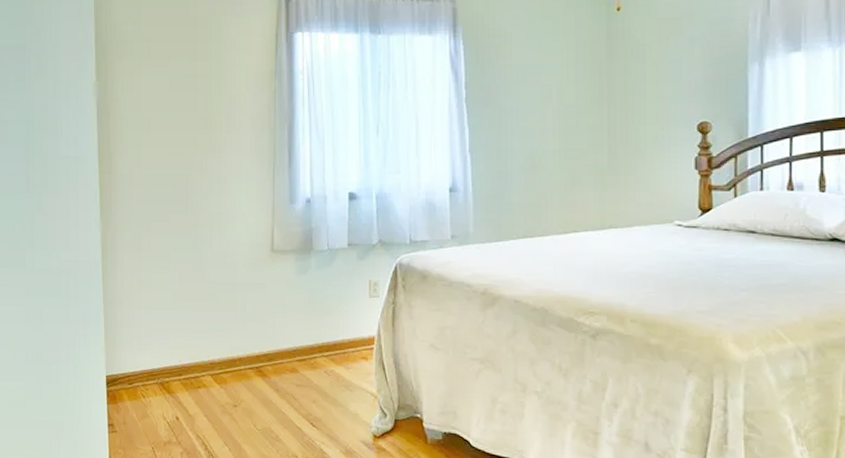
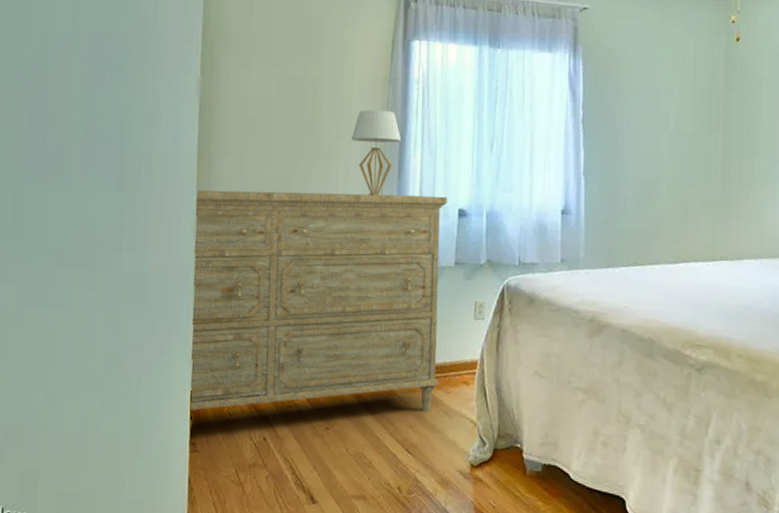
dresser: none [100,181,339,395] -> present [188,190,448,412]
table lamp: none [242,102,290,184] -> present [352,109,402,196]

